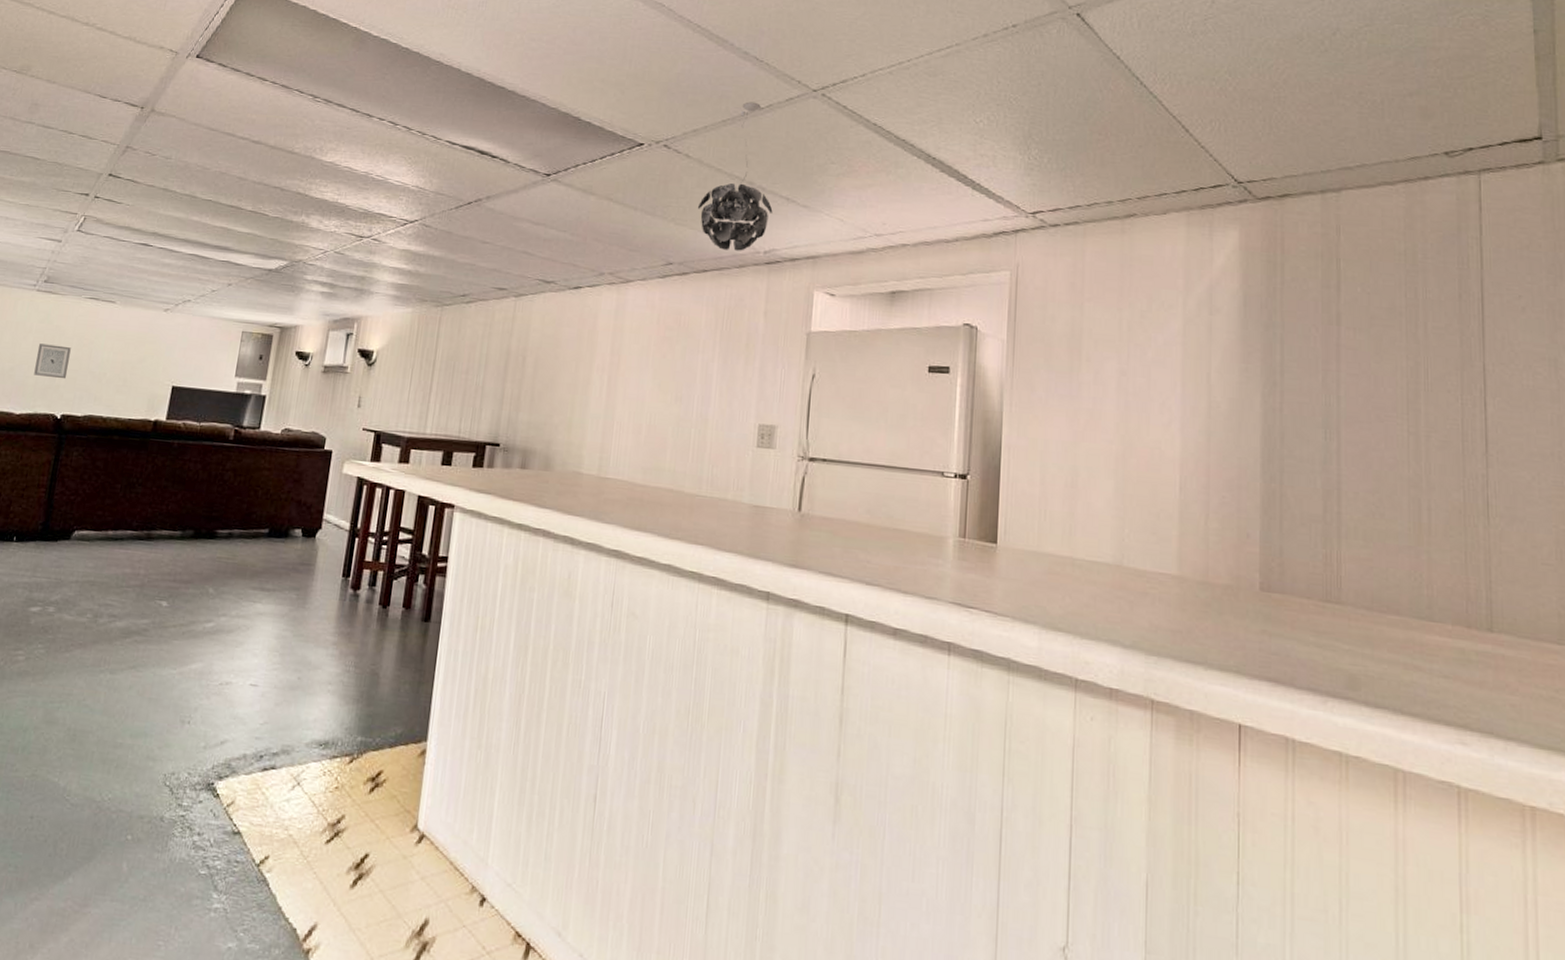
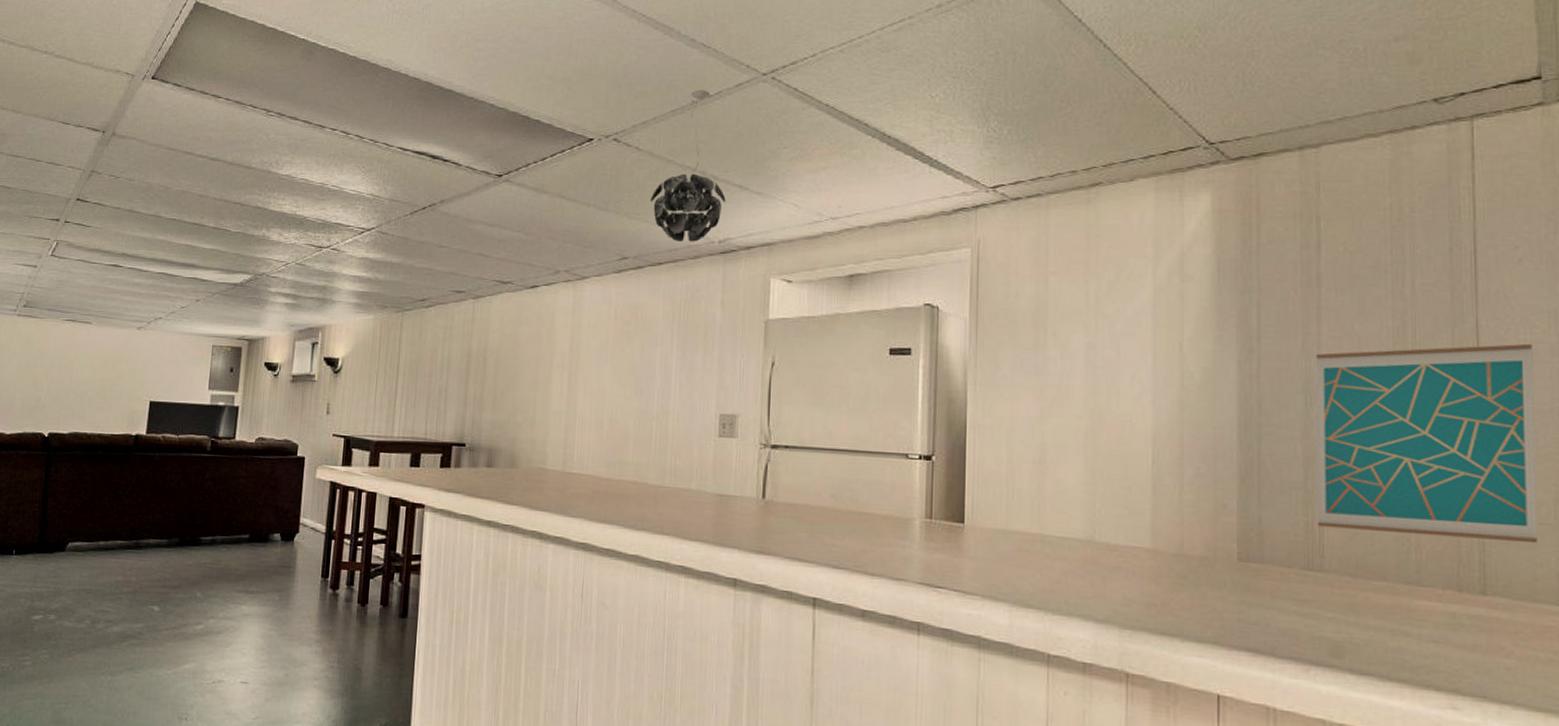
wall art: present [34,343,71,379] -> none [20,366,53,399]
wall art: none [1335,389,1540,583] -> present [1316,343,1537,544]

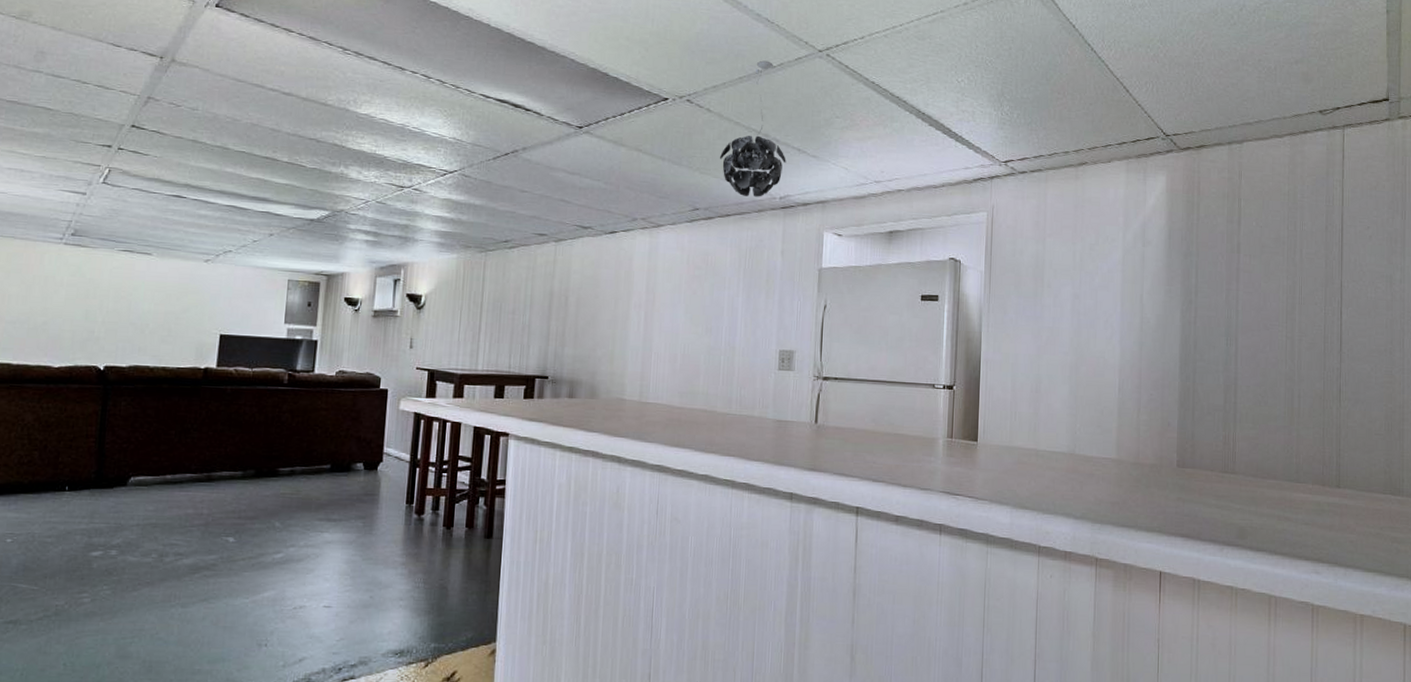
wall art: present [1316,343,1537,544] -> none [1231,300,1376,449]

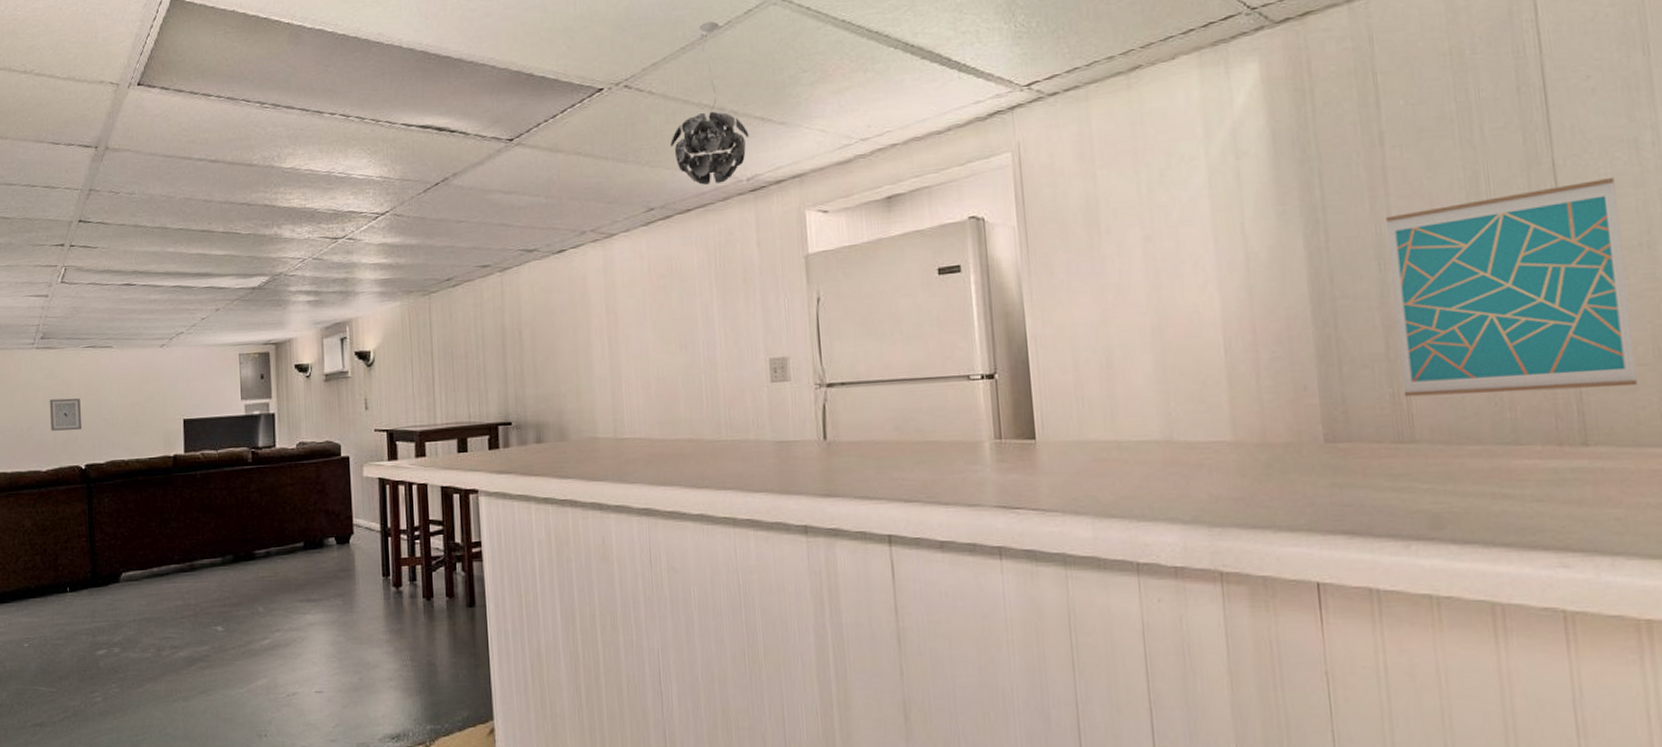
wall art: none [70,297,108,332] -> present [49,398,82,431]
wall art: none [1231,300,1376,449] -> present [1386,177,1637,397]

